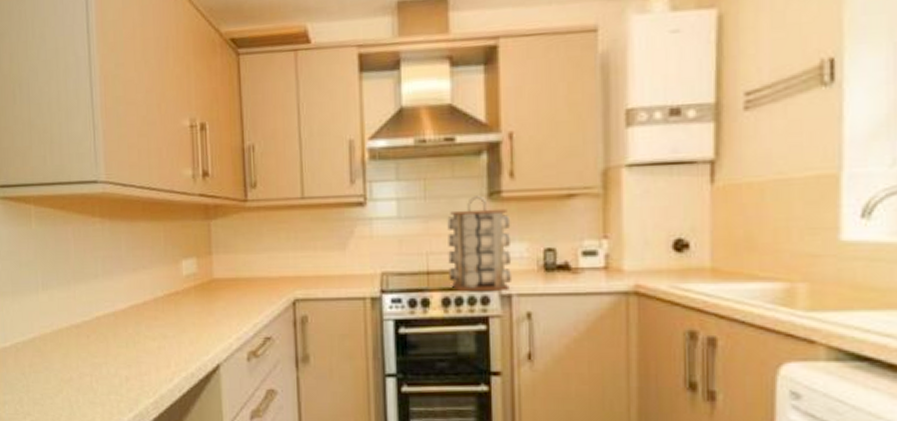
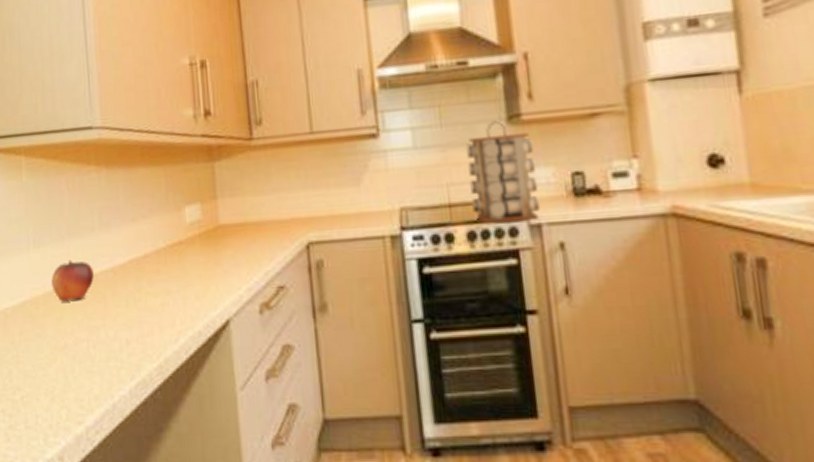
fruit: none [58,302,97,340] -> present [51,259,94,302]

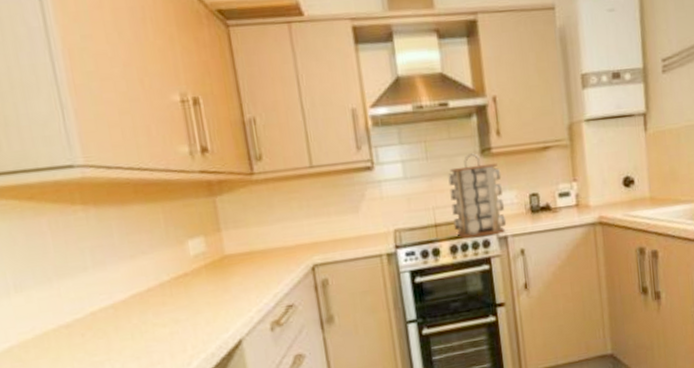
fruit: present [51,259,94,302] -> none [40,300,93,343]

